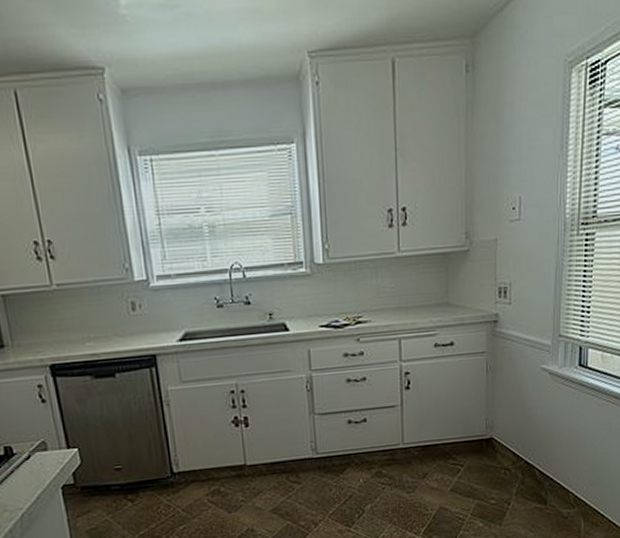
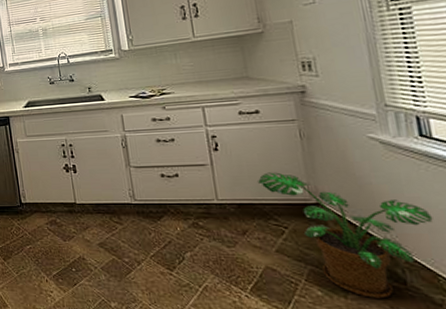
potted plant: none [442,409,575,521] -> present [257,172,434,299]

